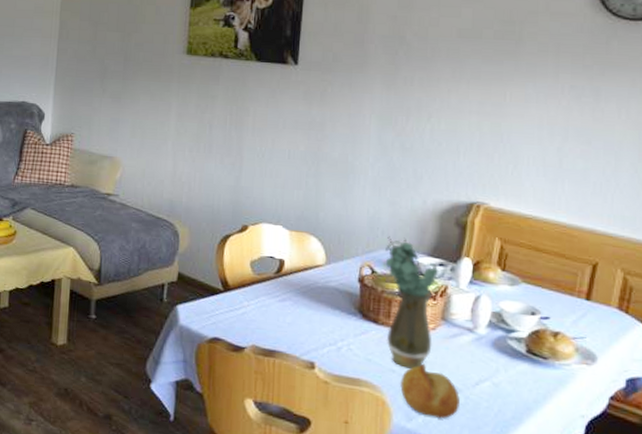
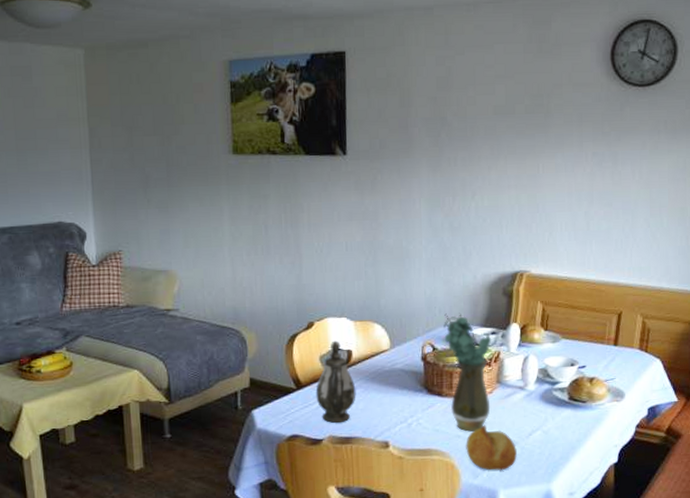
teapot: none [242,247,285,333] -> present [315,340,356,423]

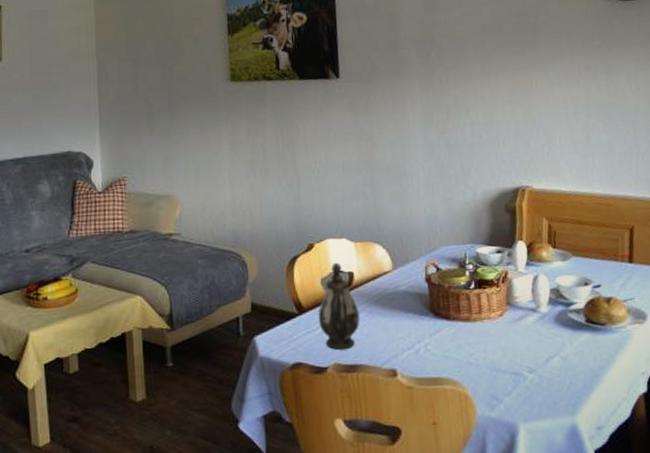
vase: present [444,313,492,432] -> none [446,231,502,359]
bread roll: present [466,425,517,471] -> none [478,350,535,402]

